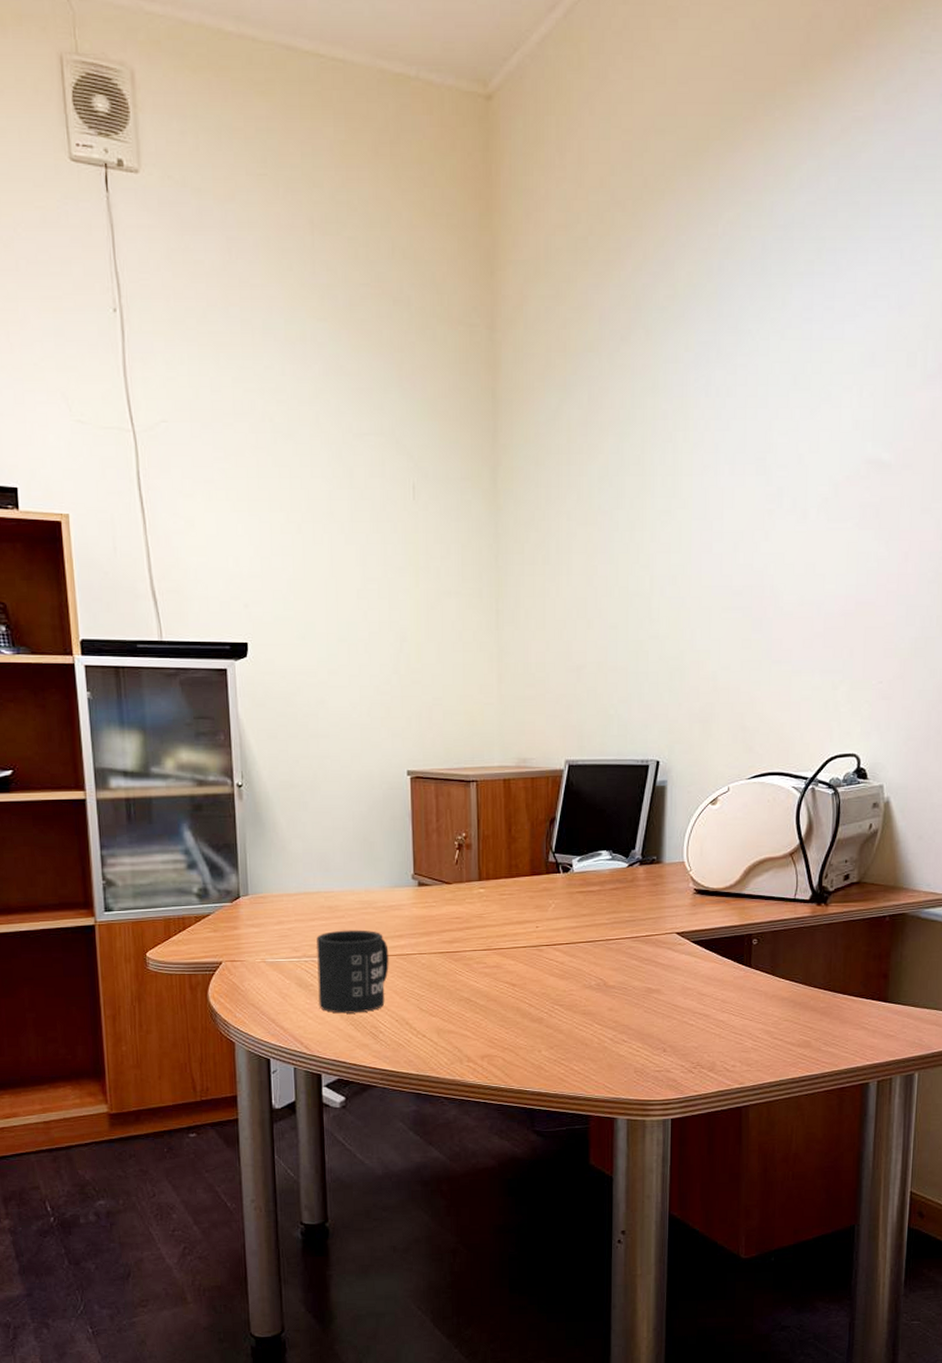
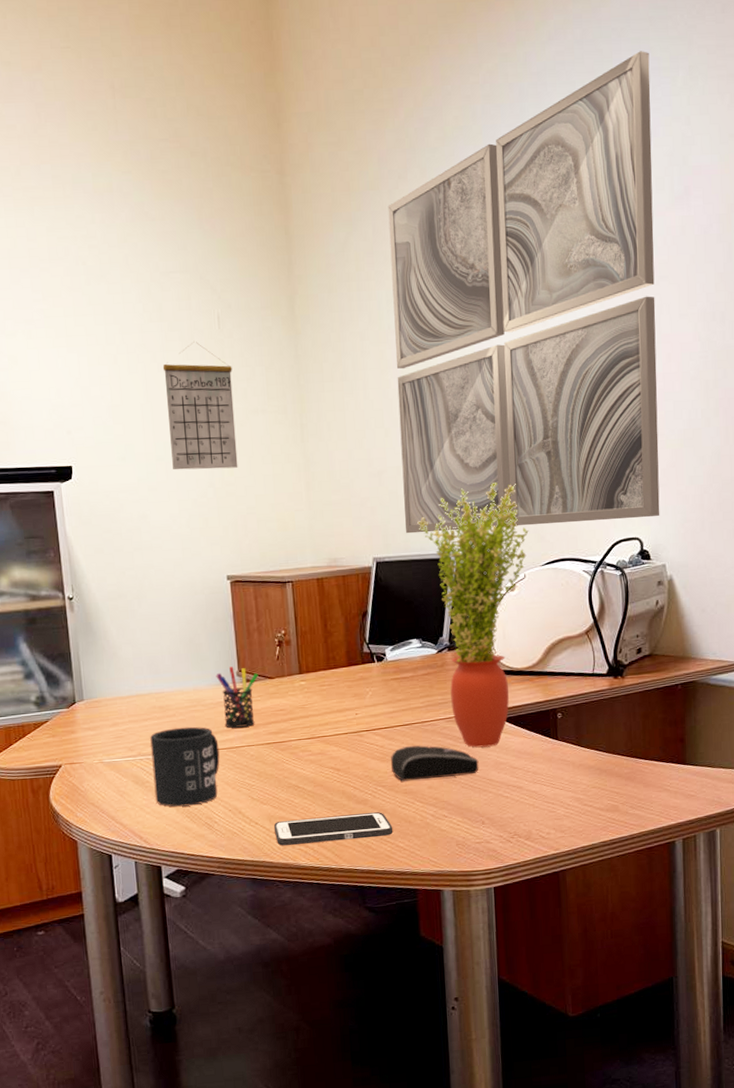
calendar: none [350,513,426,654] -> present [162,342,238,470]
pen holder: none [389,869,435,934] -> present [216,667,259,728]
cell phone: none [441,1032,568,1061] -> present [273,812,393,846]
computer mouse: none [571,964,665,1002] -> present [391,745,479,782]
wall art: none [602,205,912,736] -> present [388,51,660,534]
potted plant: none [616,685,736,971] -> present [417,482,529,748]

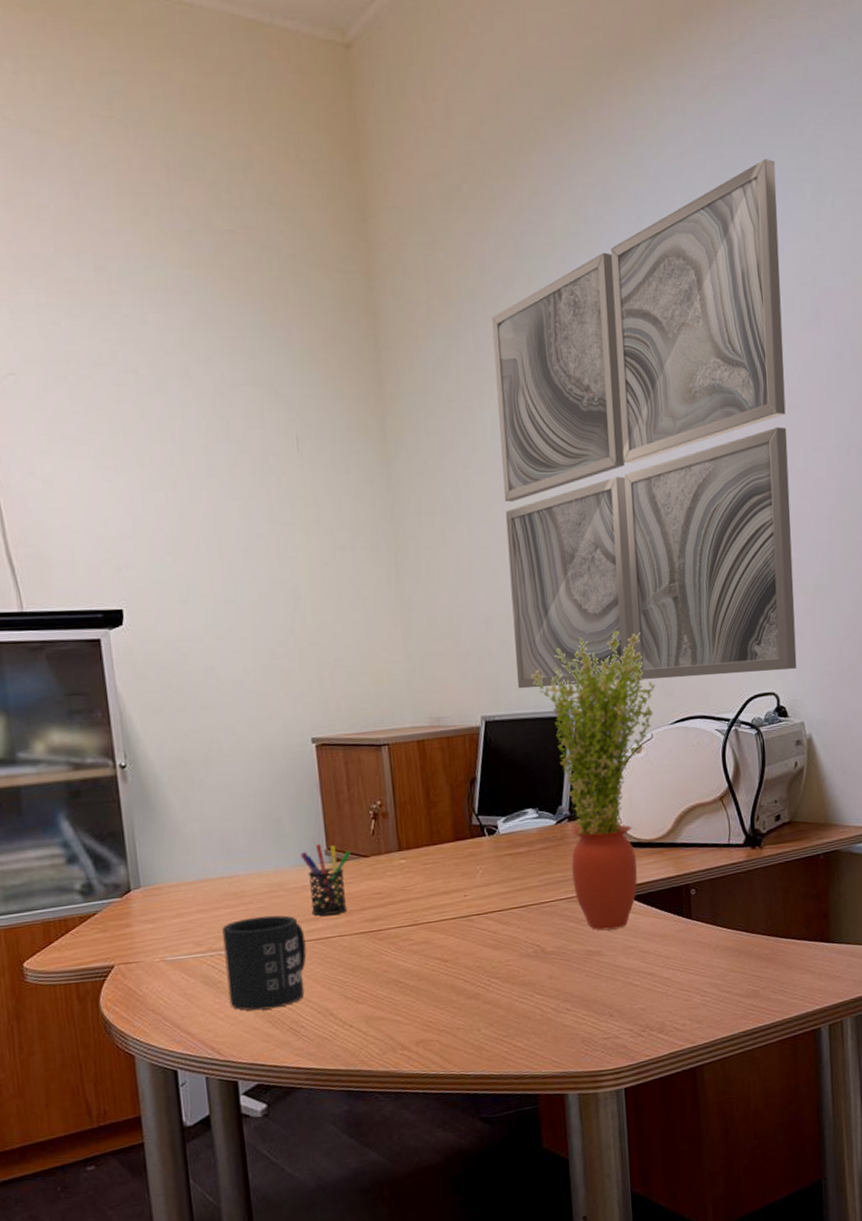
calendar: present [162,342,238,470] -> none [231,466,323,616]
cell phone: present [273,812,393,846] -> none [371,1007,510,1051]
computer mouse: present [391,745,479,782] -> none [506,929,606,972]

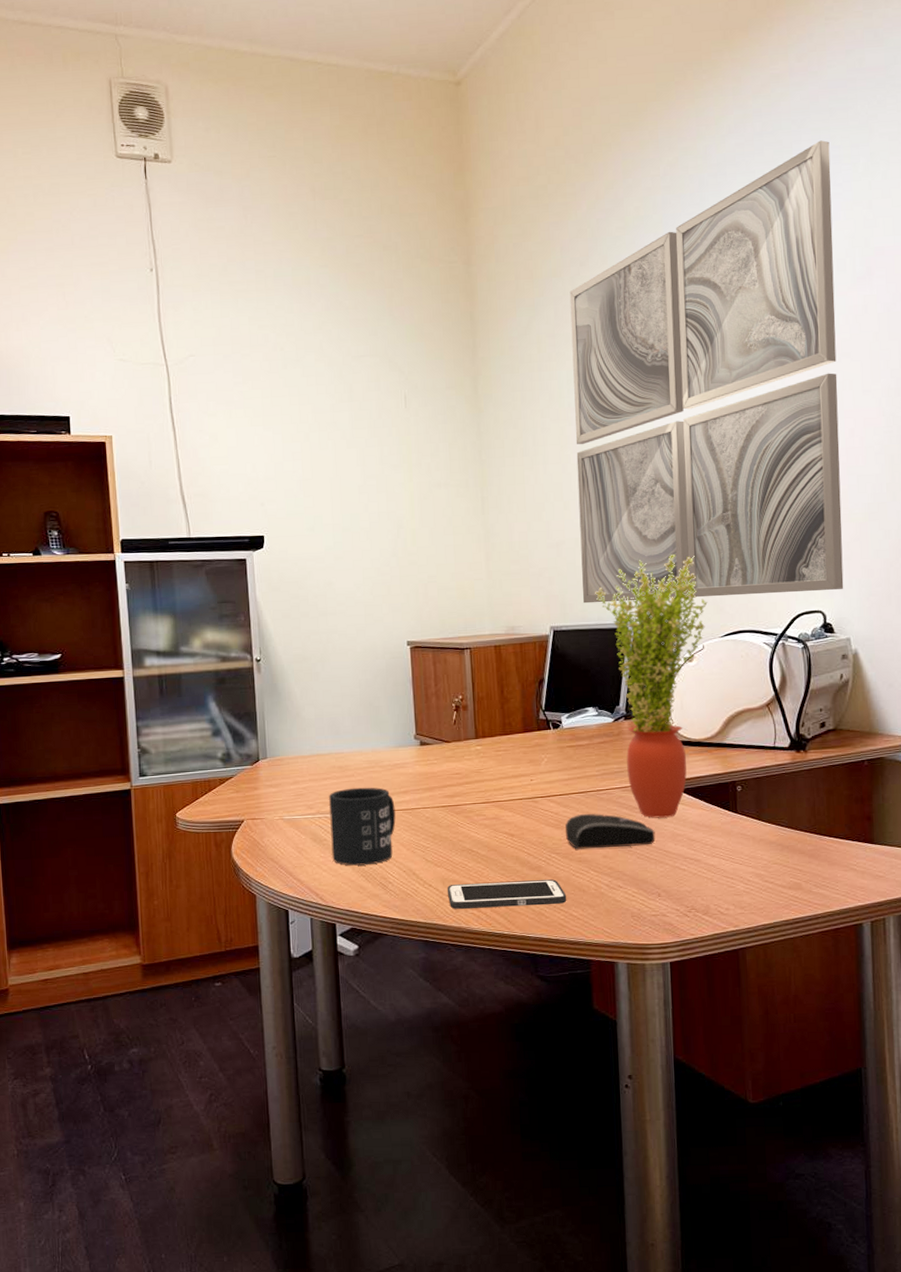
pen holder: present [300,844,351,916] -> none [394,730,436,790]
cell phone: none [371,1007,510,1051] -> present [447,879,567,909]
computer mouse: none [506,929,606,972] -> present [565,814,656,850]

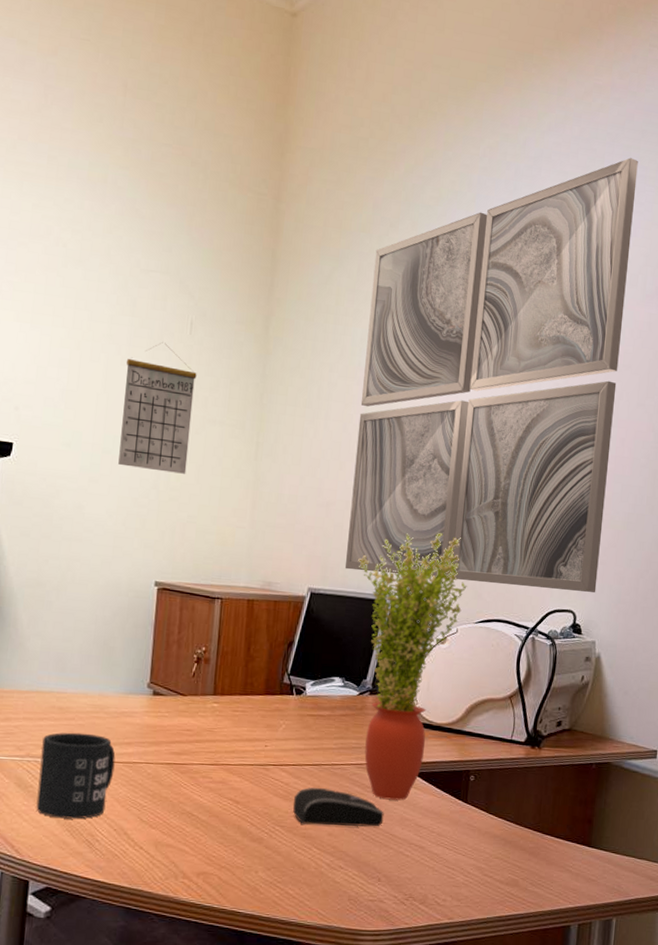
calendar: none [351,420,421,540] -> present [118,342,197,474]
cell phone: present [447,879,567,909] -> none [158,848,285,880]

